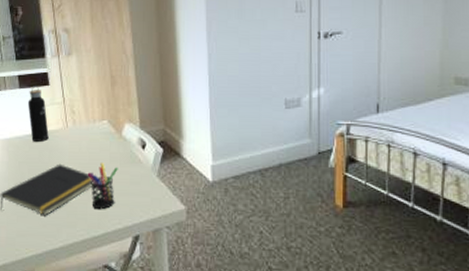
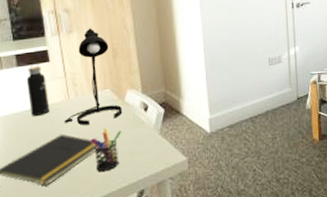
desk lamp: none [62,51,120,158] -> present [64,28,123,126]

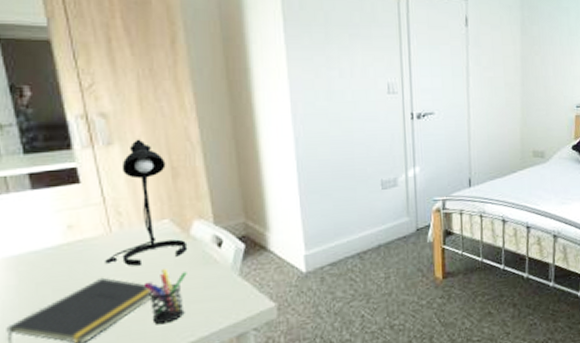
water bottle: present [26,63,50,116] -> none [46,185,83,255]

